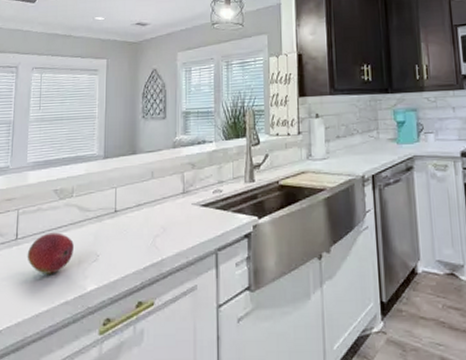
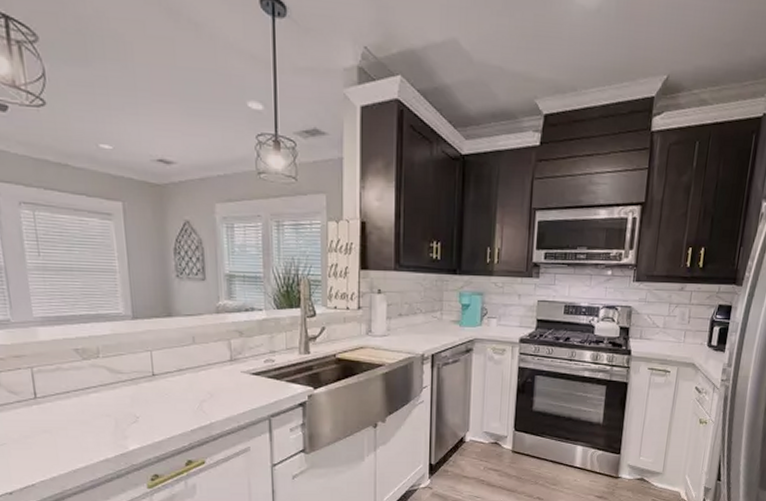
fruit: present [27,232,74,274] -> none [51,393,108,433]

